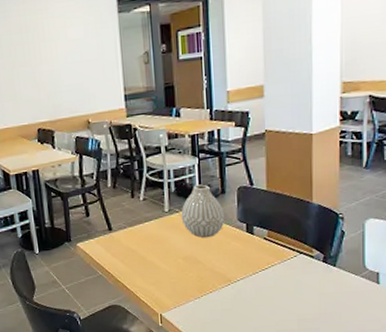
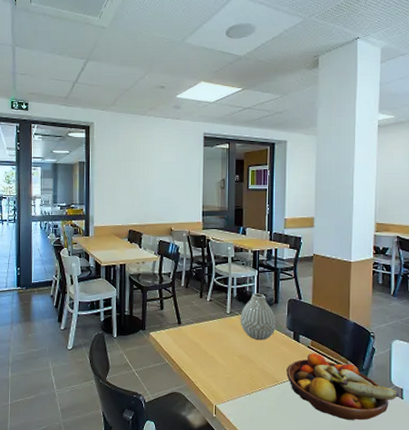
fruit bowl: none [240,244,374,313] -> present [286,353,399,421]

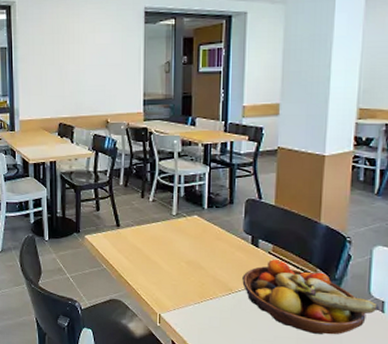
vase: present [240,293,277,341] -> none [188,192,231,245]

